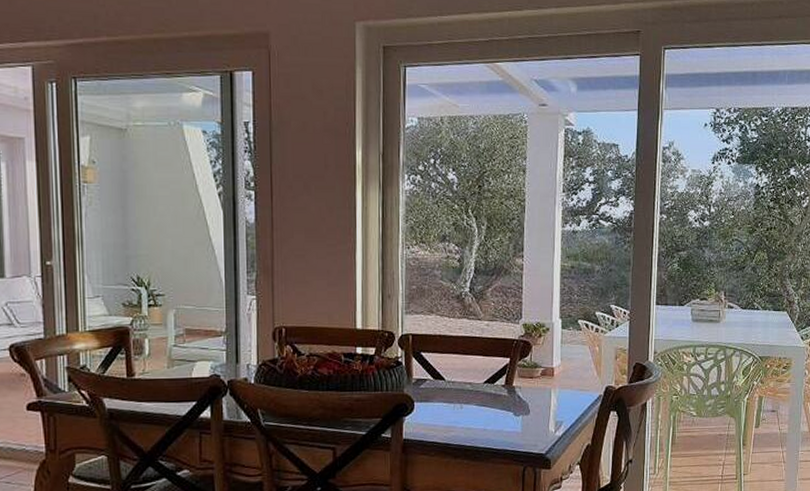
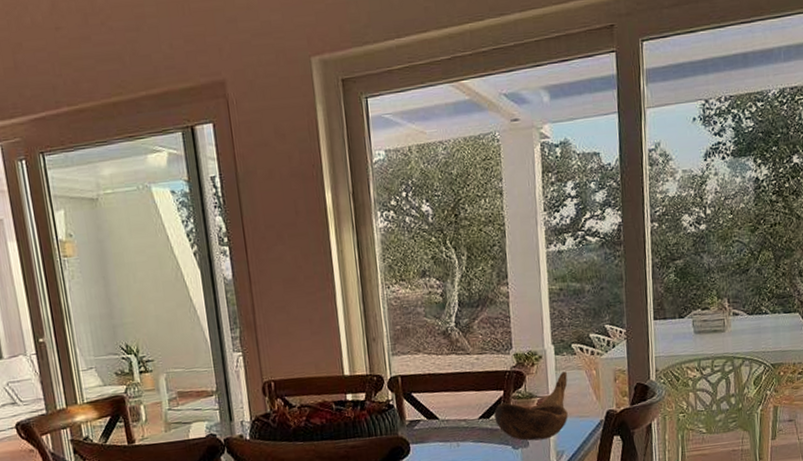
decorative bowl: none [499,345,571,409] -> present [494,371,568,441]

